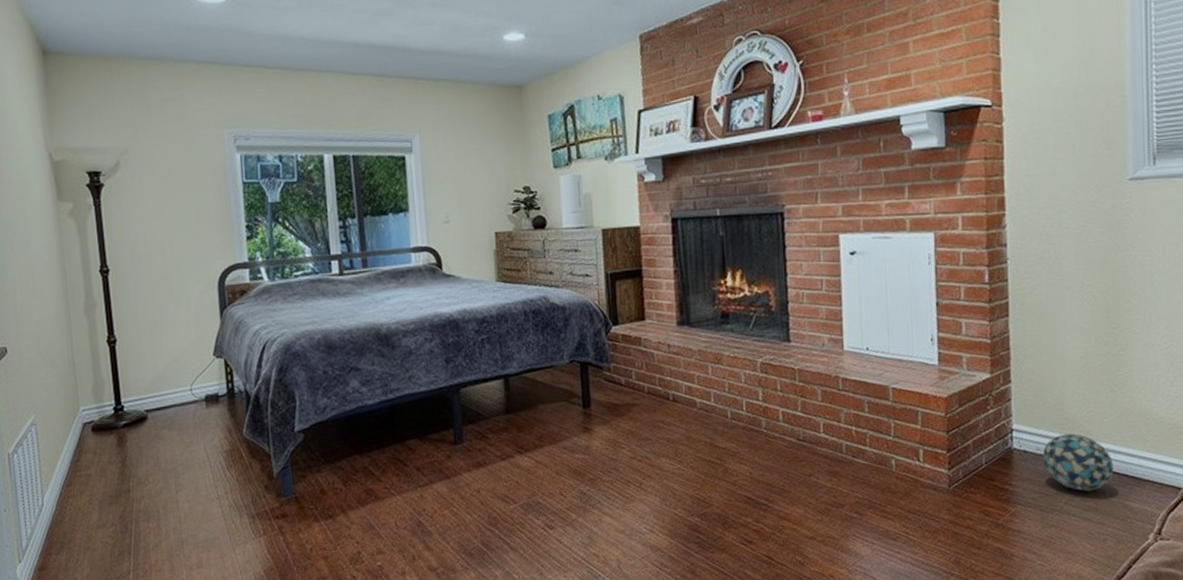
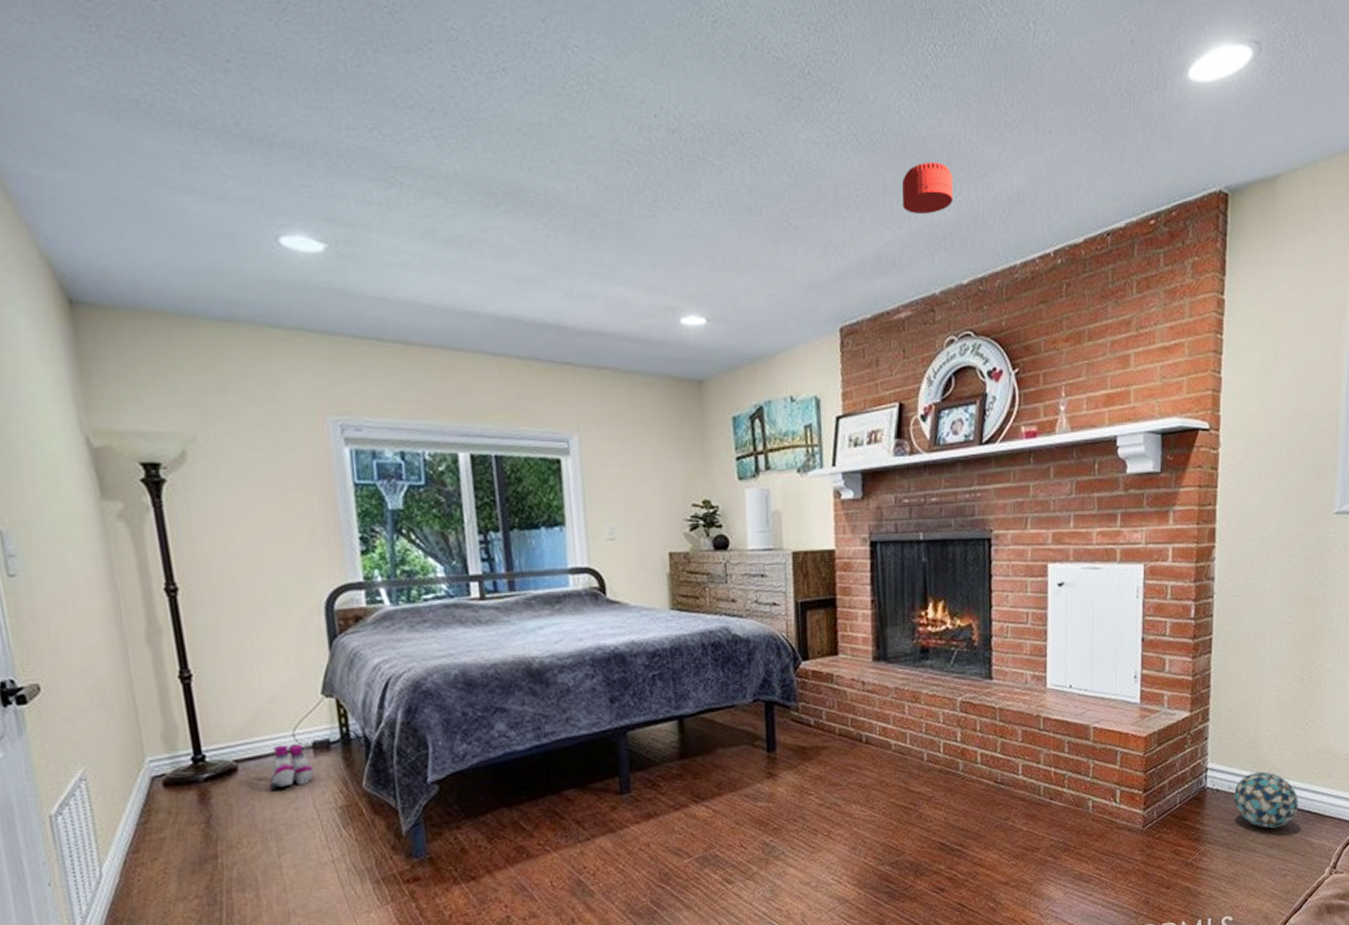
boots: none [170,397,206,436] -> present [268,744,315,790]

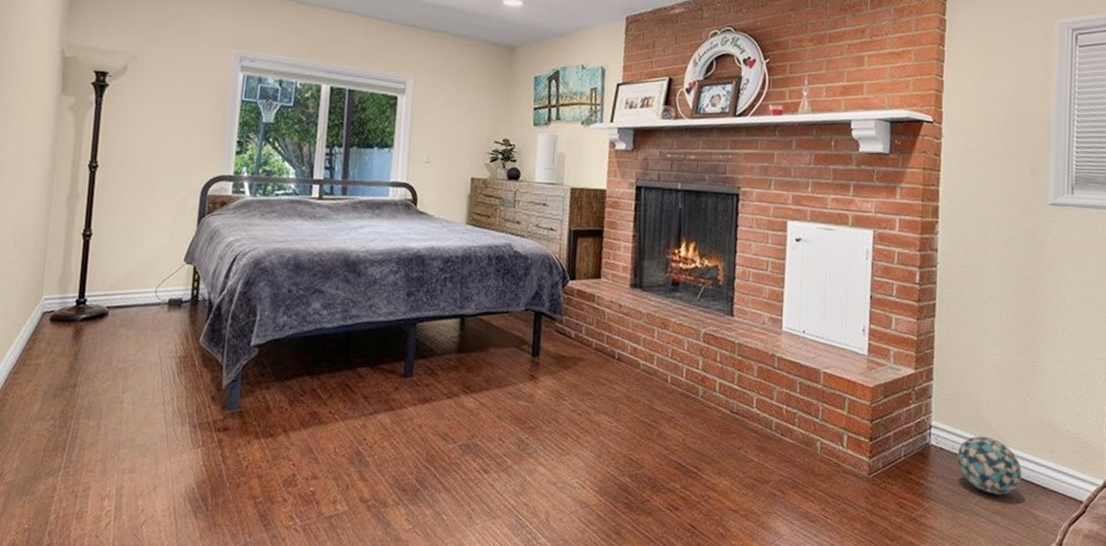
boots: present [268,744,315,790] -> none [128,298,165,335]

